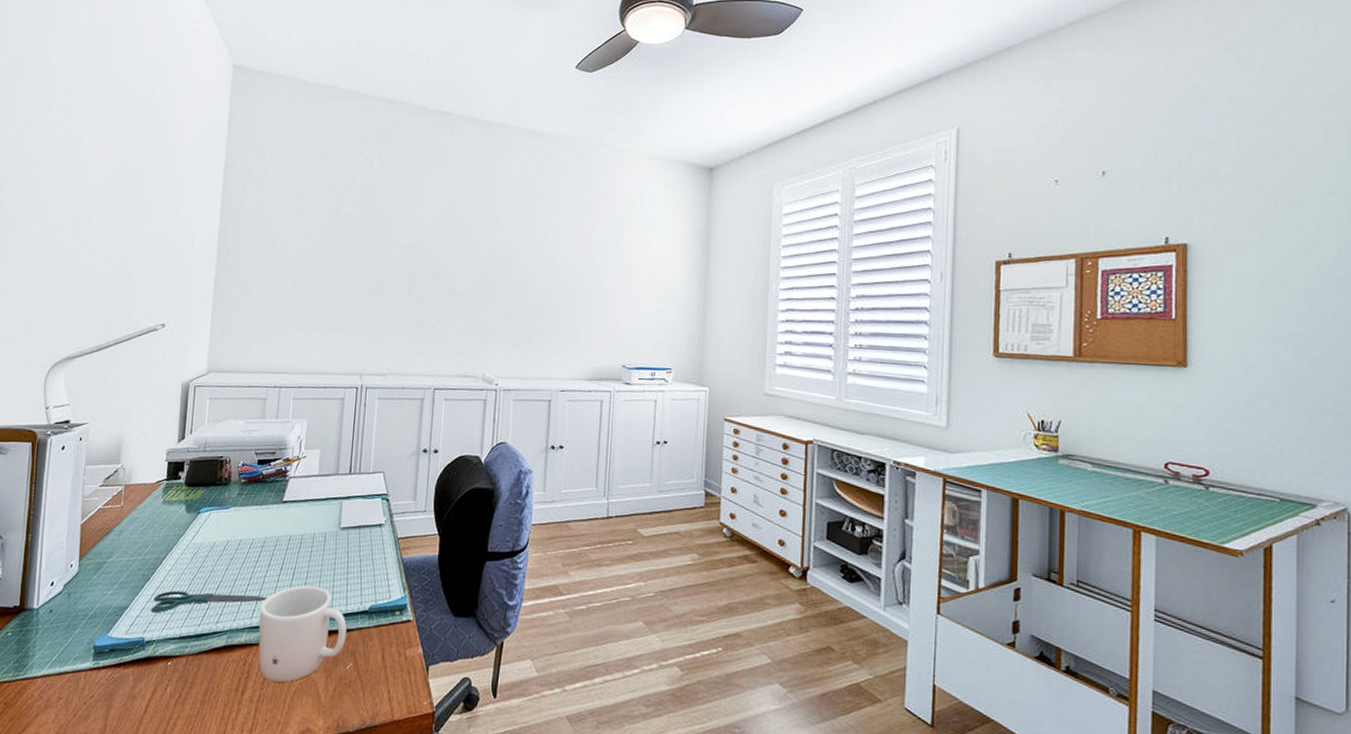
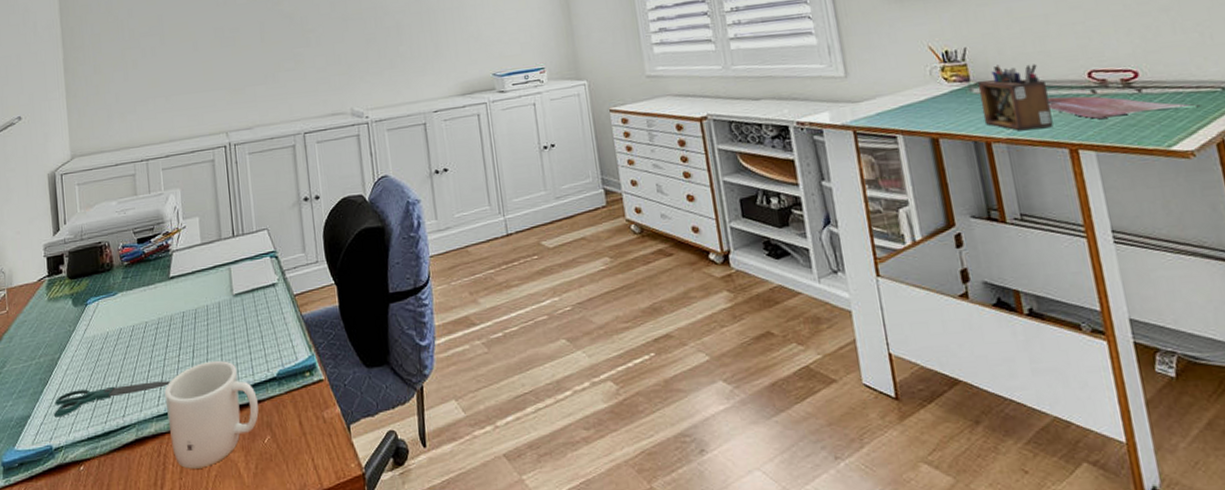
desk organizer: none [1063,441,1126,508] -> present [978,63,1053,131]
fabric swatch: none [1123,479,1258,512] -> present [1046,96,1201,120]

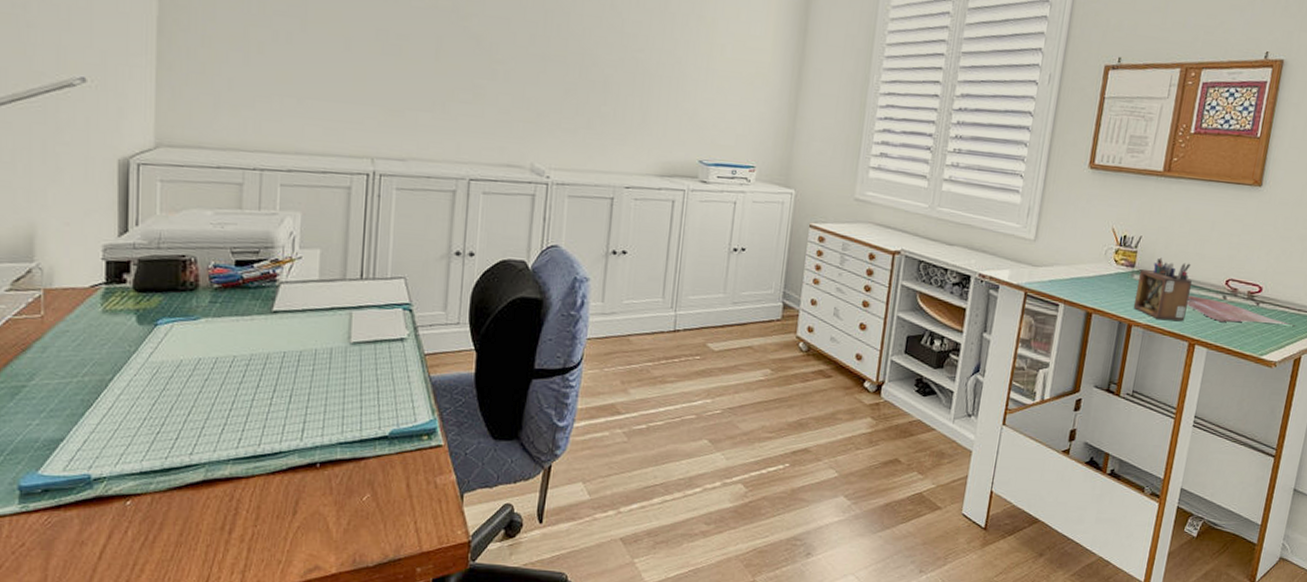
shears: present [54,380,170,418] -> none [98,418,256,446]
mug: present [164,360,259,469] -> none [247,409,362,518]

